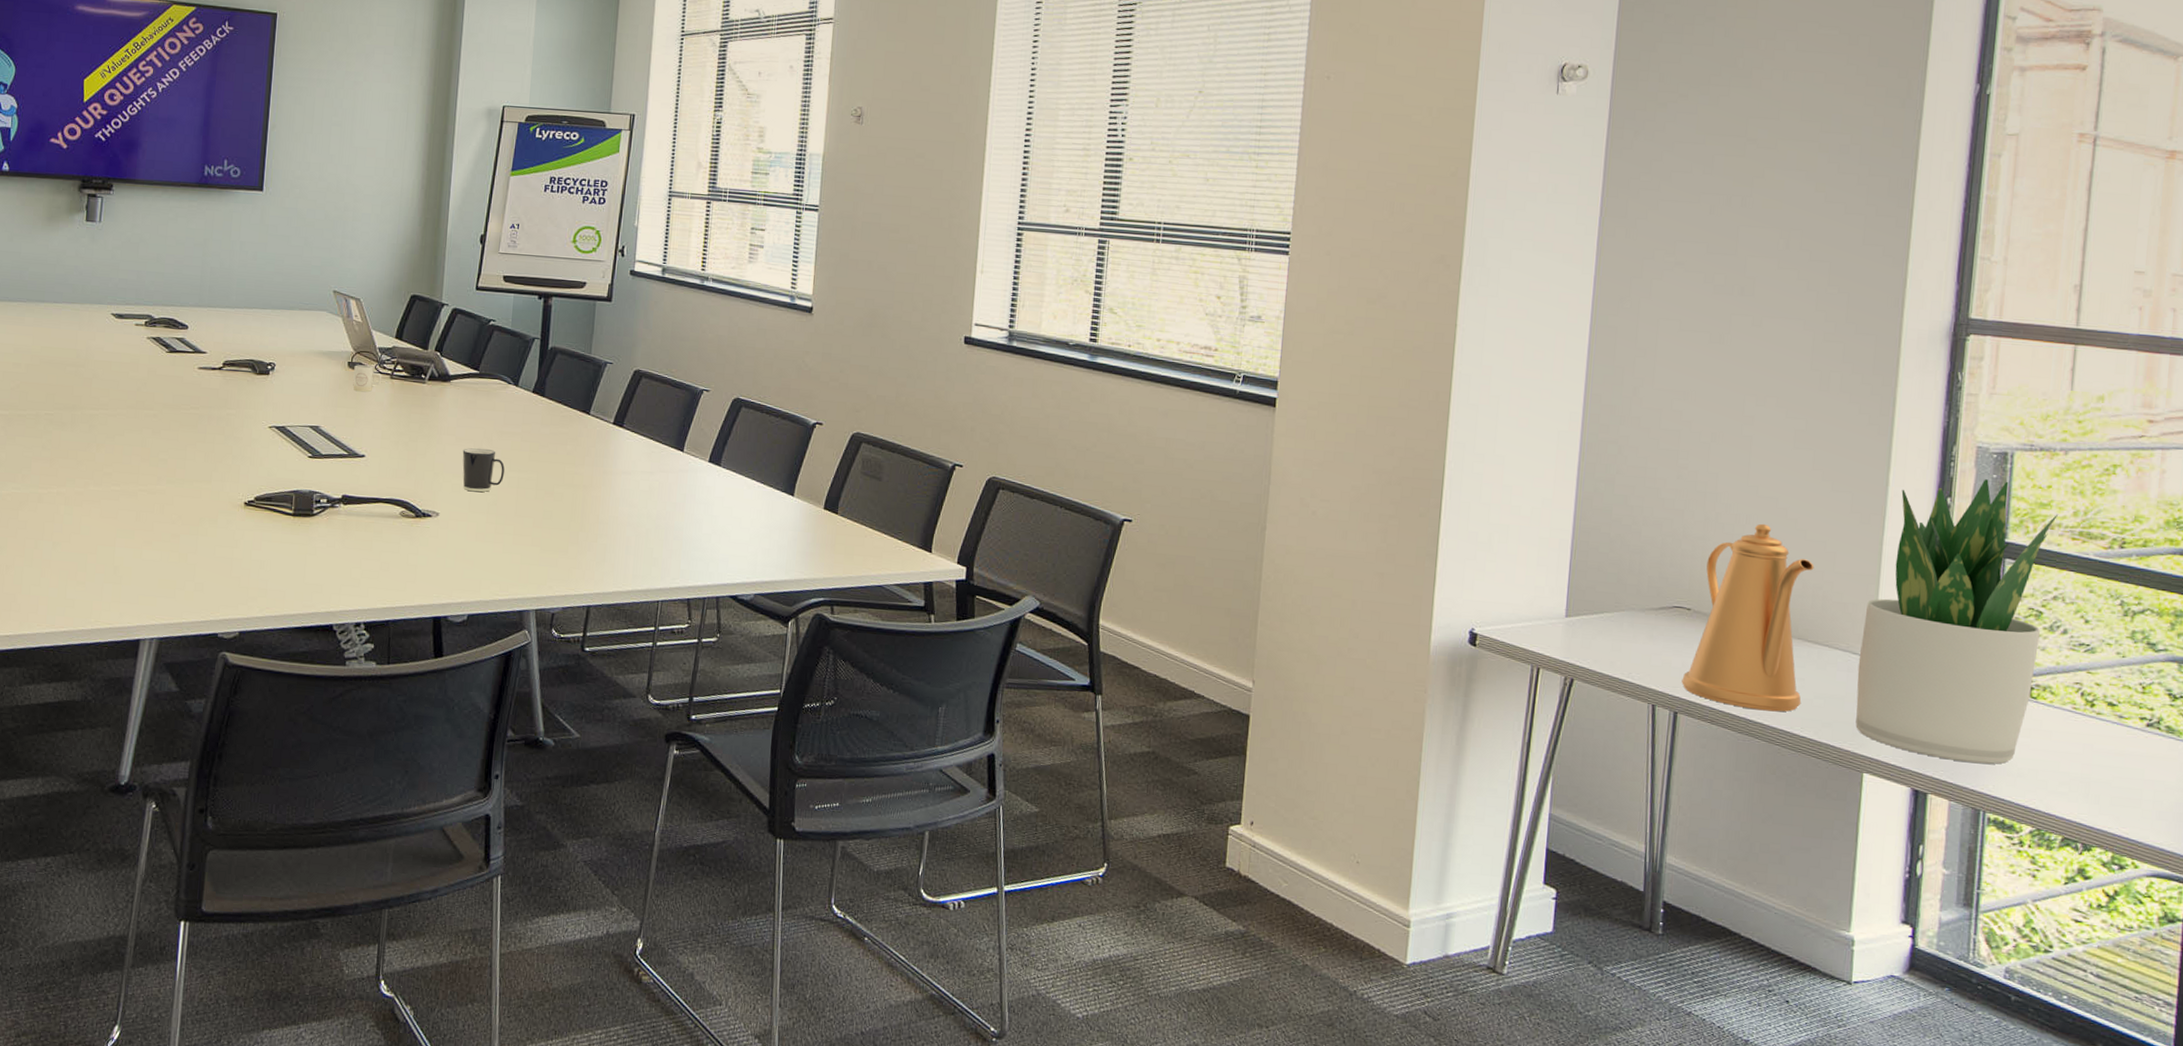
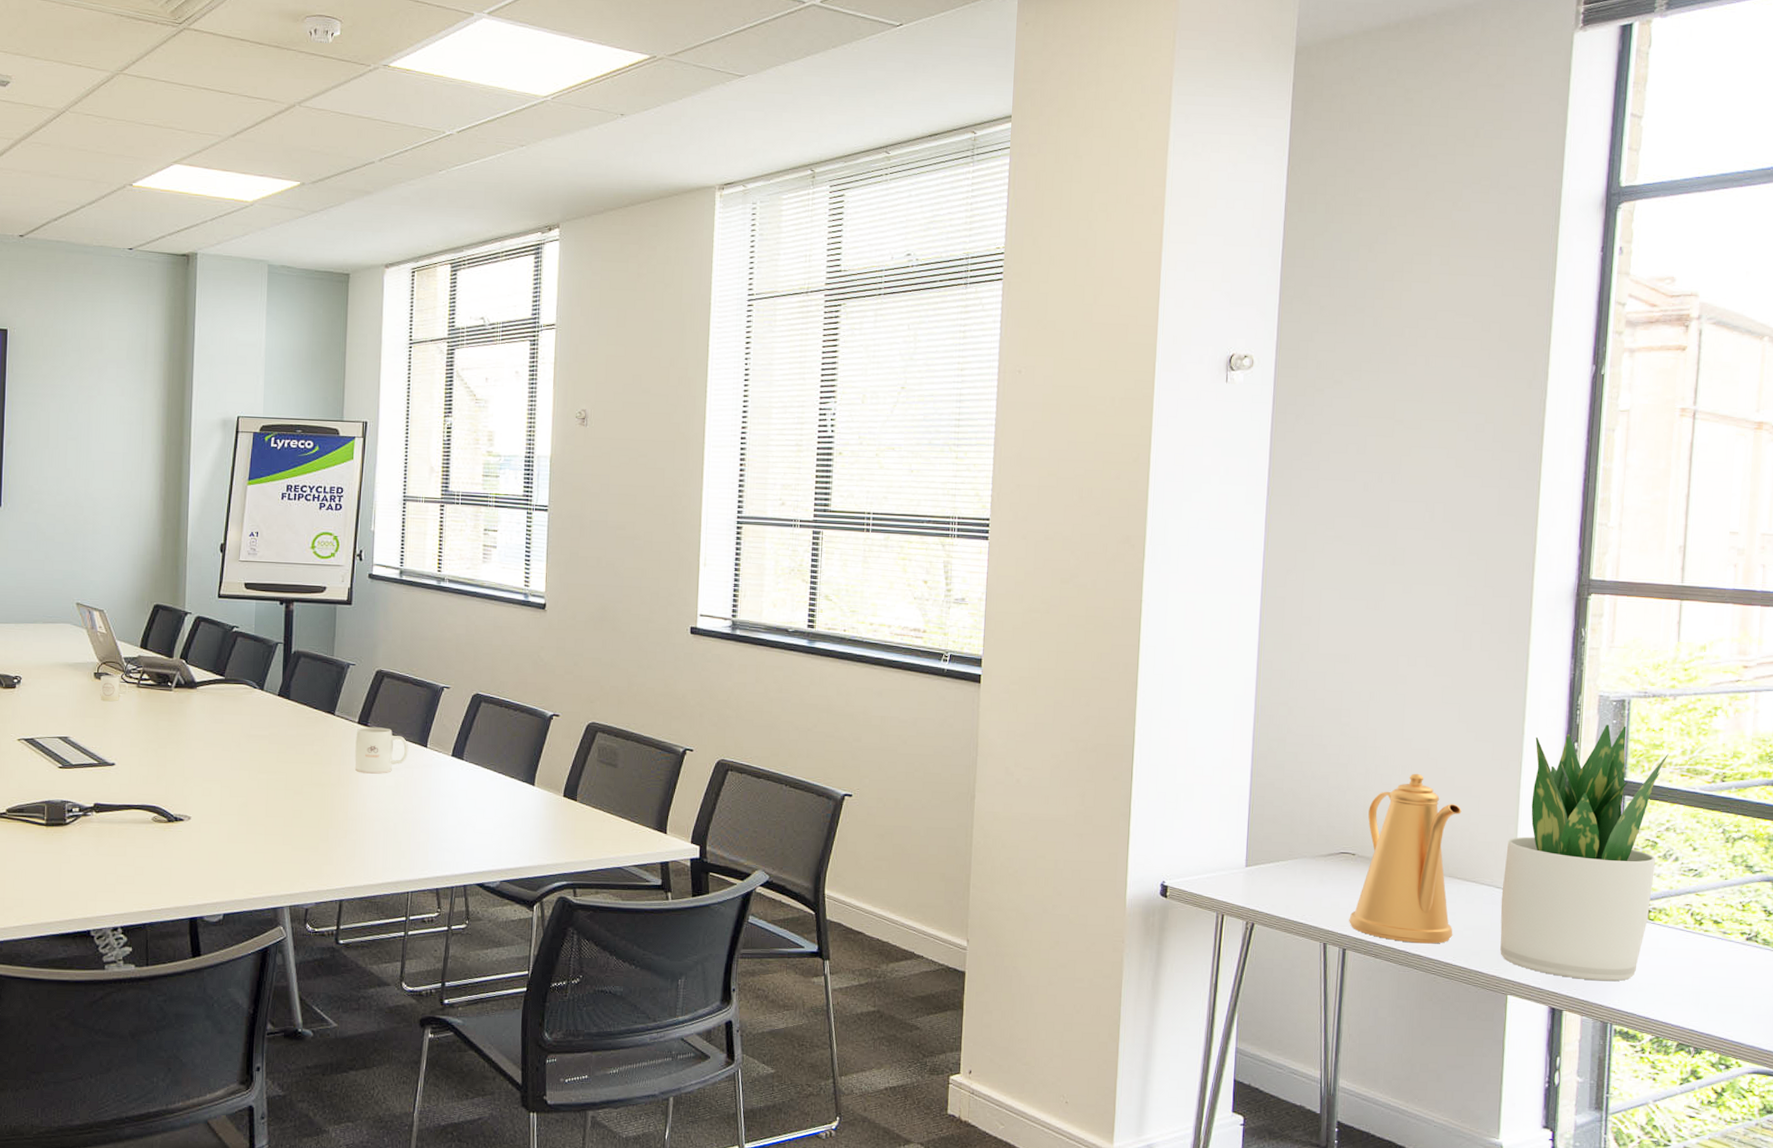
mug: present [462,448,505,493] -> none [211,751,254,795]
mug: none [608,428,665,478] -> present [355,727,409,774]

